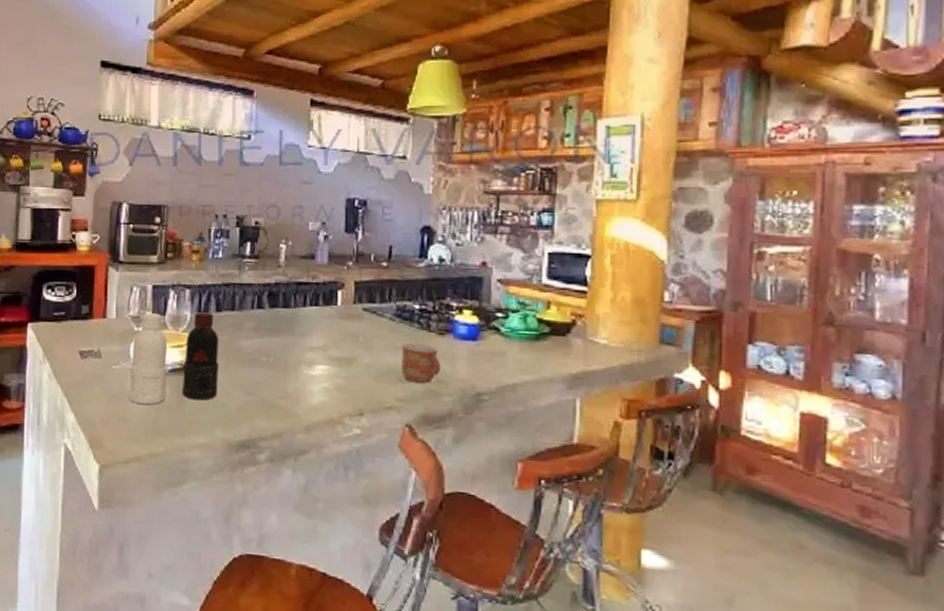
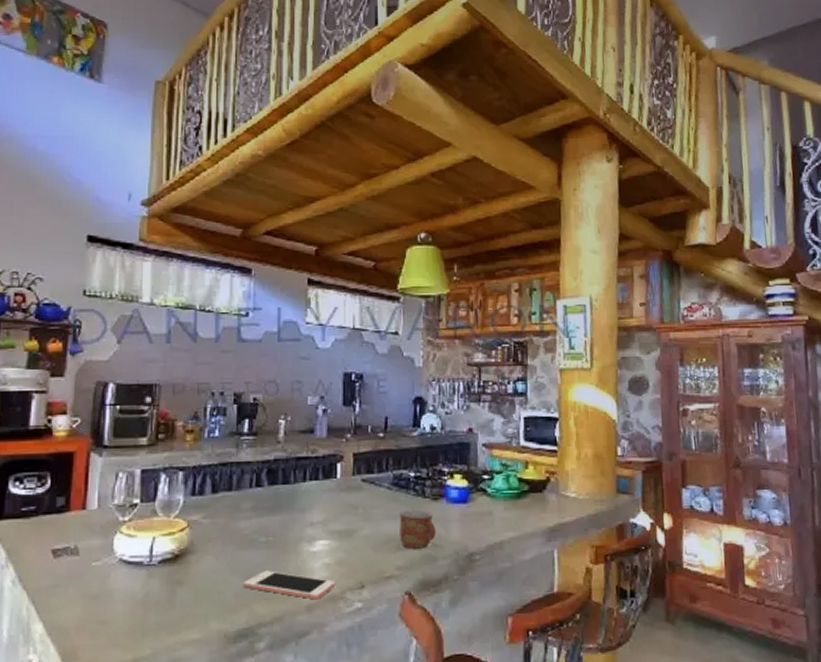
bottle: present [128,312,220,405] -> none [110,495,215,604]
cell phone: none [245,388,335,422] -> present [243,570,336,600]

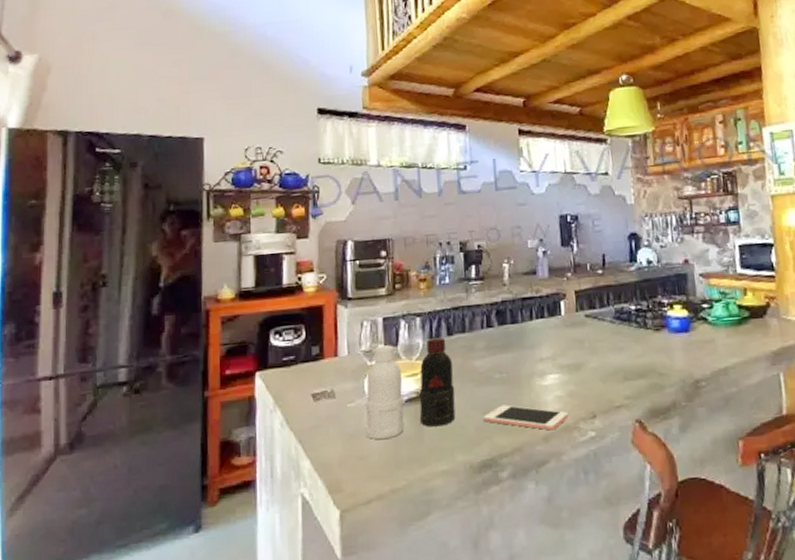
bottle: none [110,495,215,604] -> present [365,337,456,440]
mug: present [399,509,437,549] -> none [624,341,661,379]

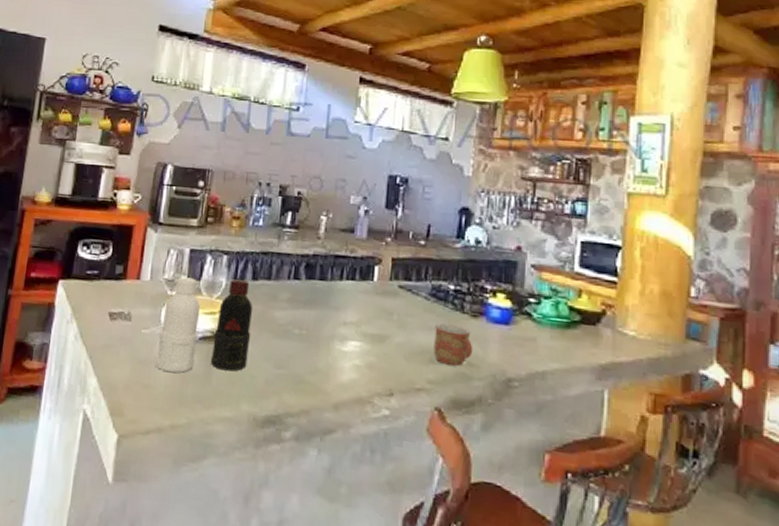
cell phone: present [483,404,569,431] -> none [274,362,365,400]
mug: none [624,341,661,379] -> present [433,323,473,366]

